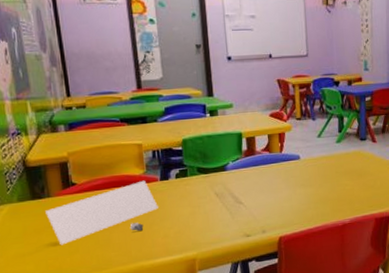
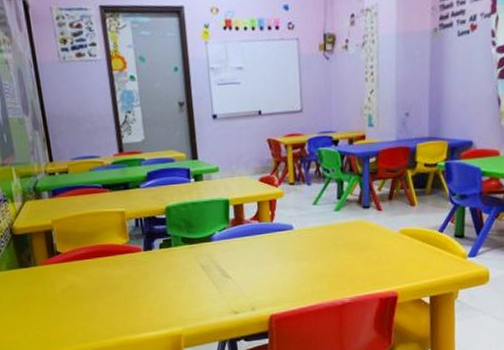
paper sheet: present [45,180,158,245] -> none [32,250,142,315]

